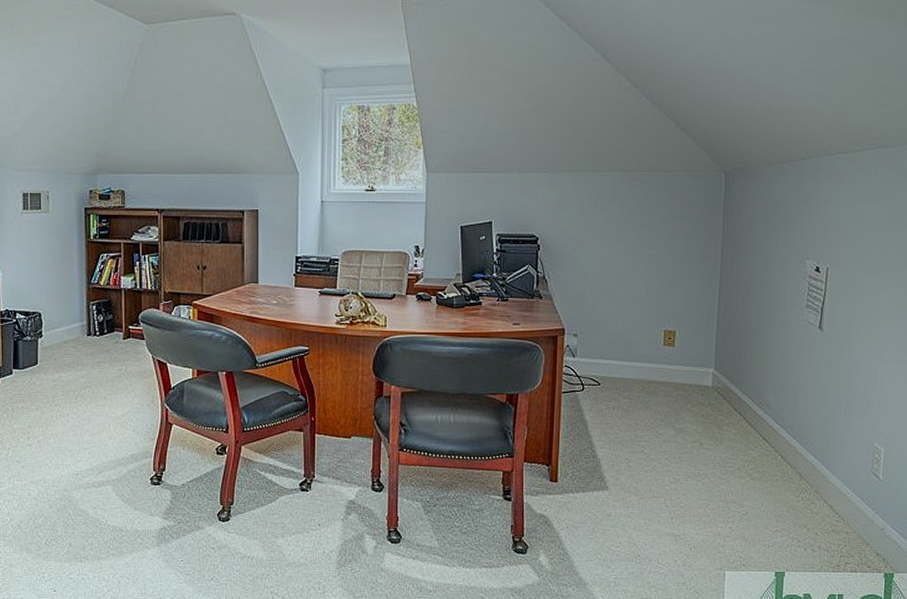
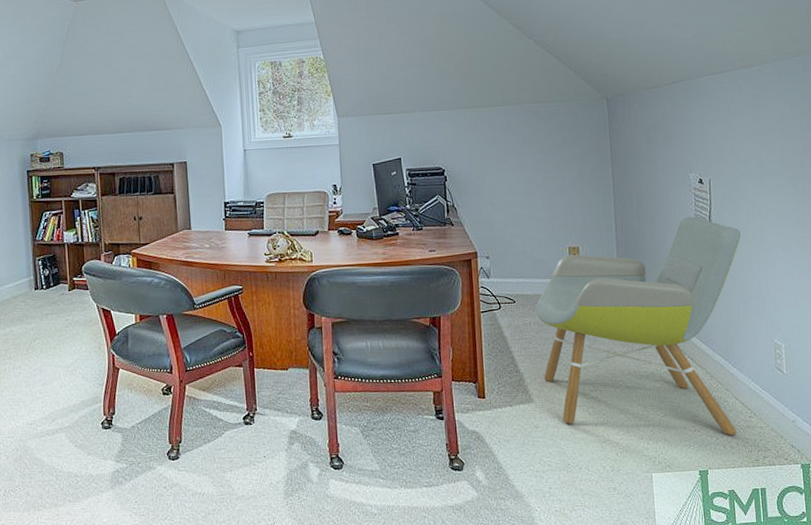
armchair: none [621,306,853,538] -> present [535,216,741,435]

